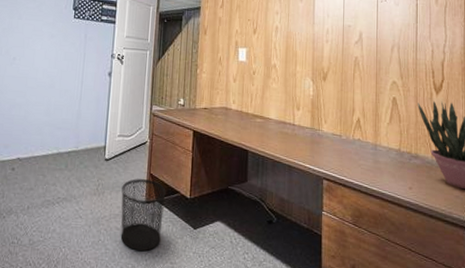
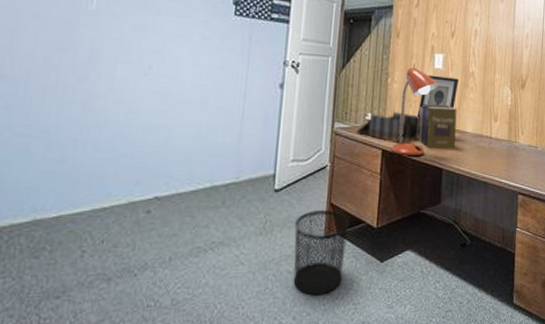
desk organizer: none [170,98,227,126] -> present [355,112,420,144]
desk lamp: none [201,60,243,139] -> present [390,68,439,157]
picture frame: none [223,66,262,104] -> present [417,75,459,117]
books: none [225,92,261,132] -> present [417,104,457,148]

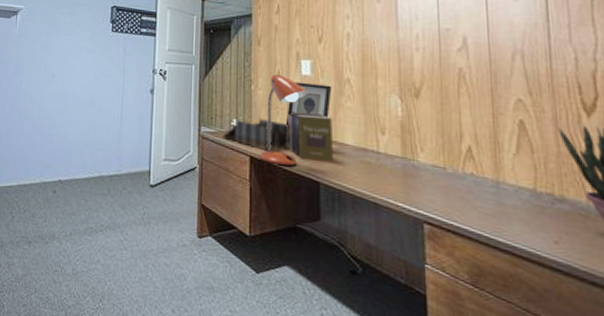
waste bin: present [293,210,349,296] -> none [169,209,221,295]

